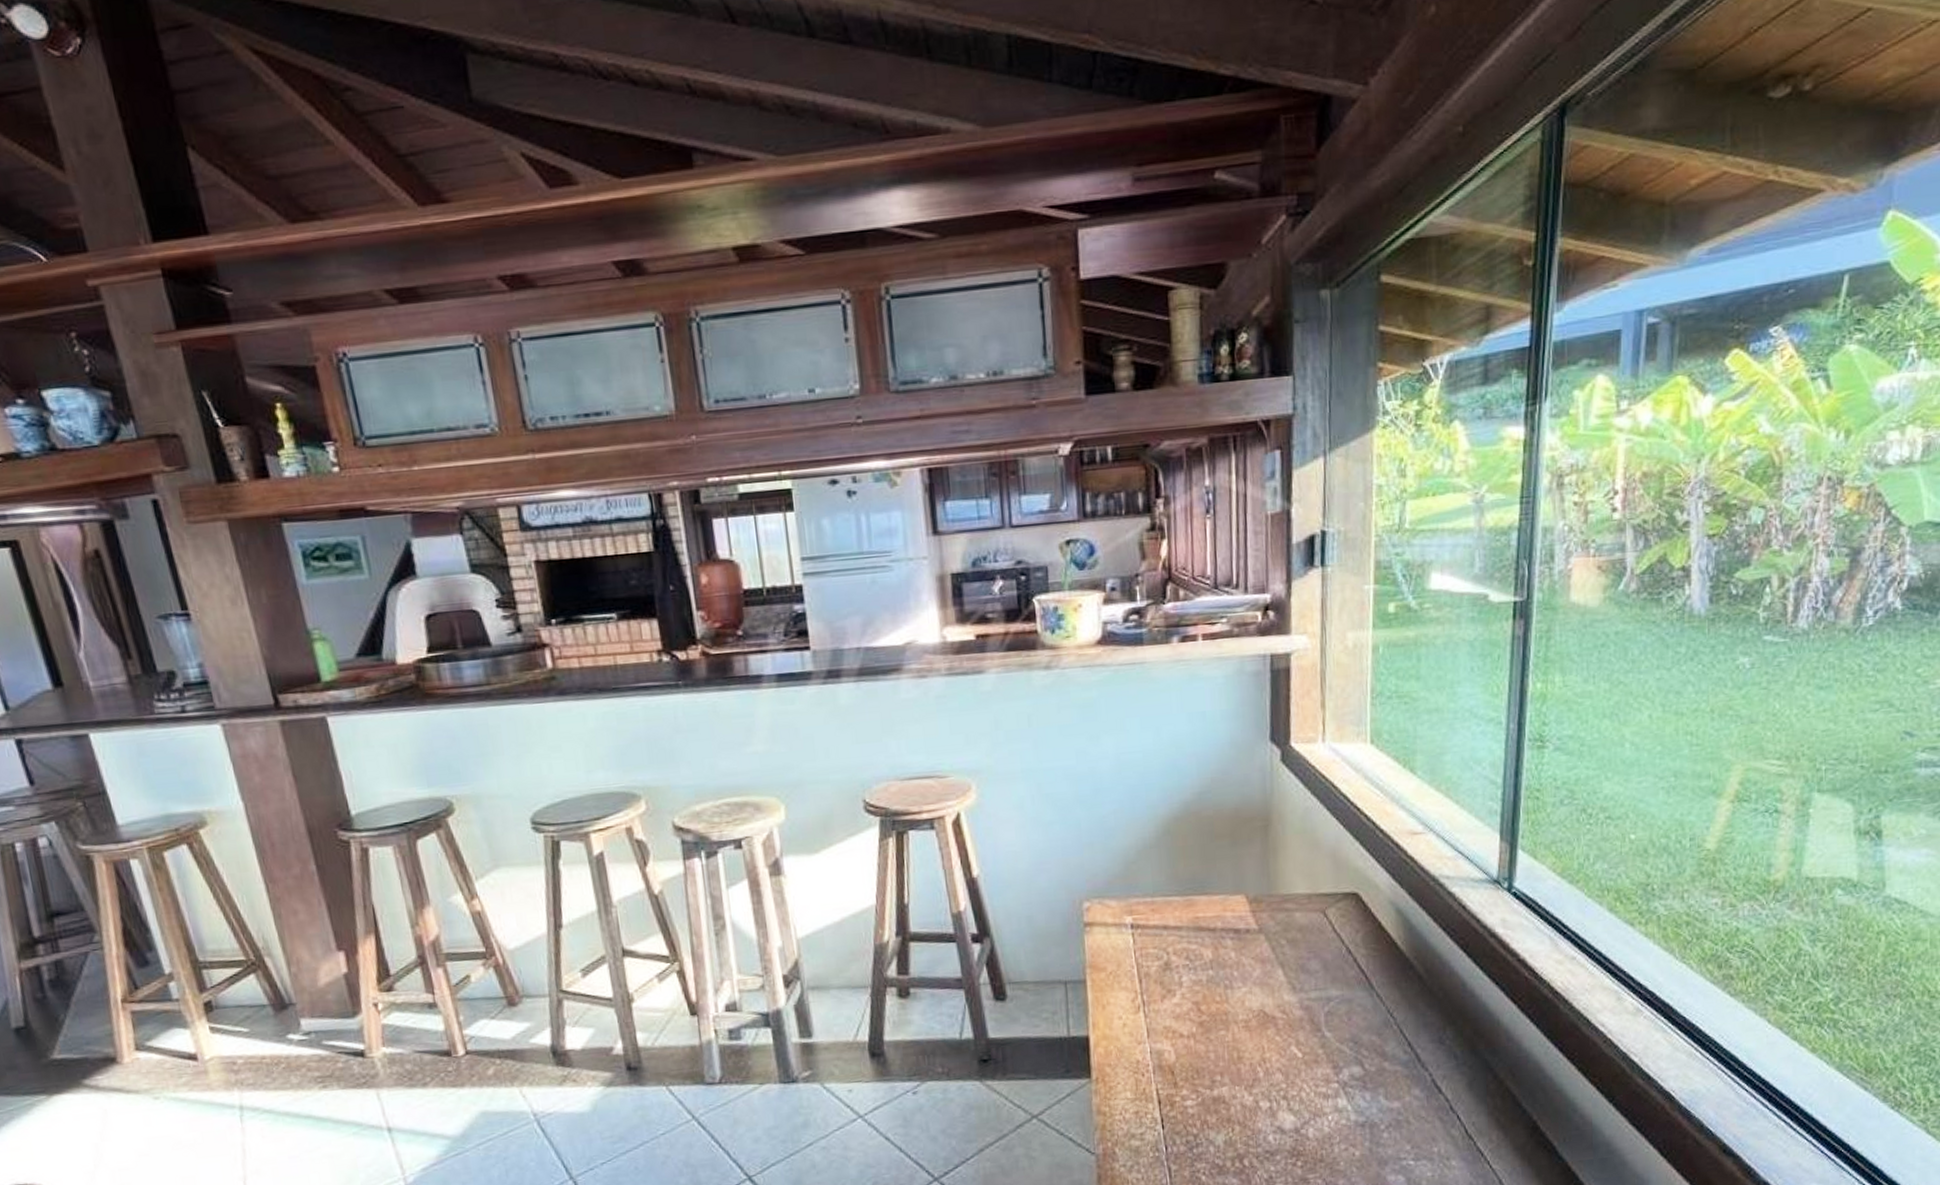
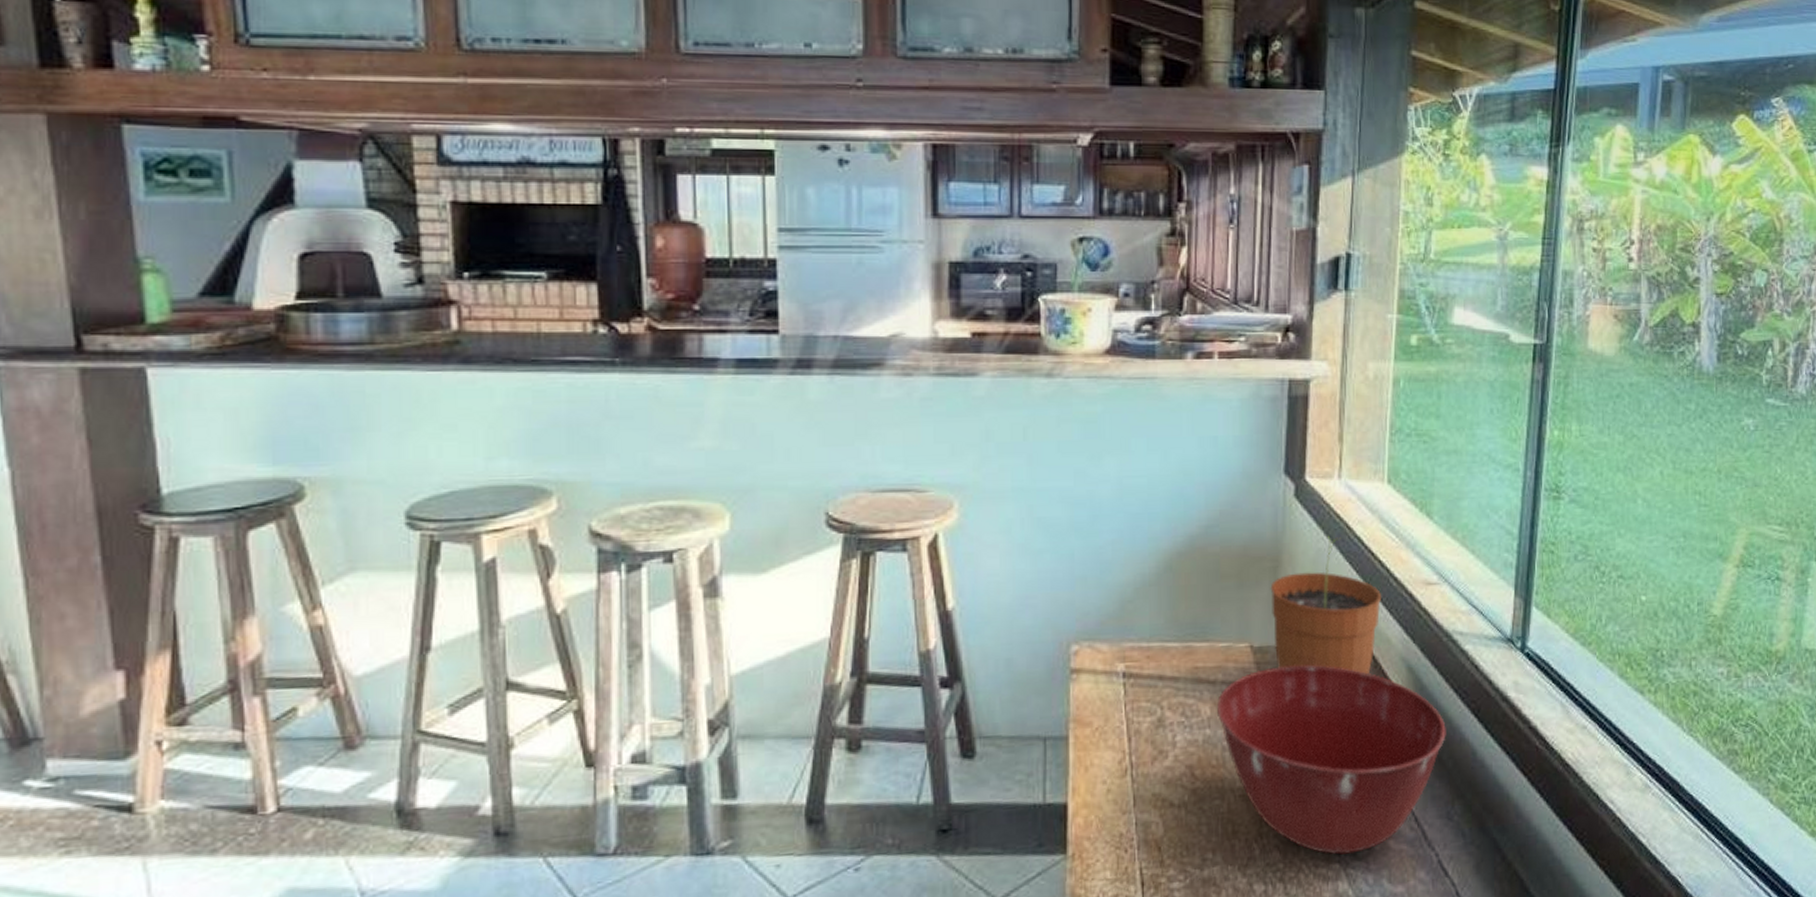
mixing bowl: none [1217,911,1436,1076] -> present [1216,665,1446,855]
plant pot: none [1262,795,1368,917] -> present [1270,536,1381,674]

